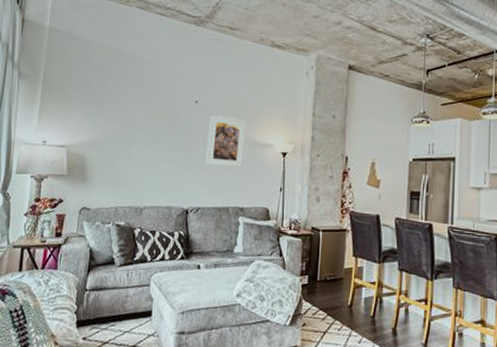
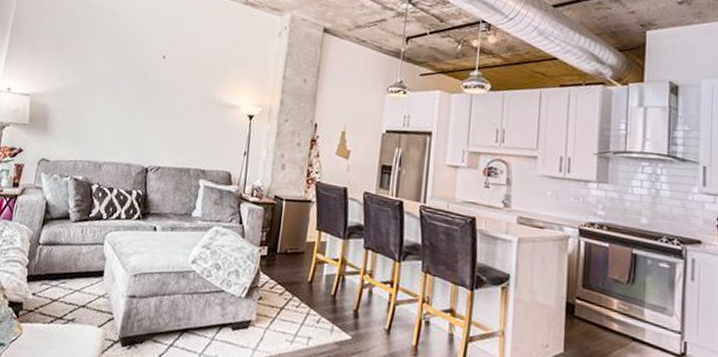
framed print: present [205,115,247,168] -> none [168,72,214,129]

